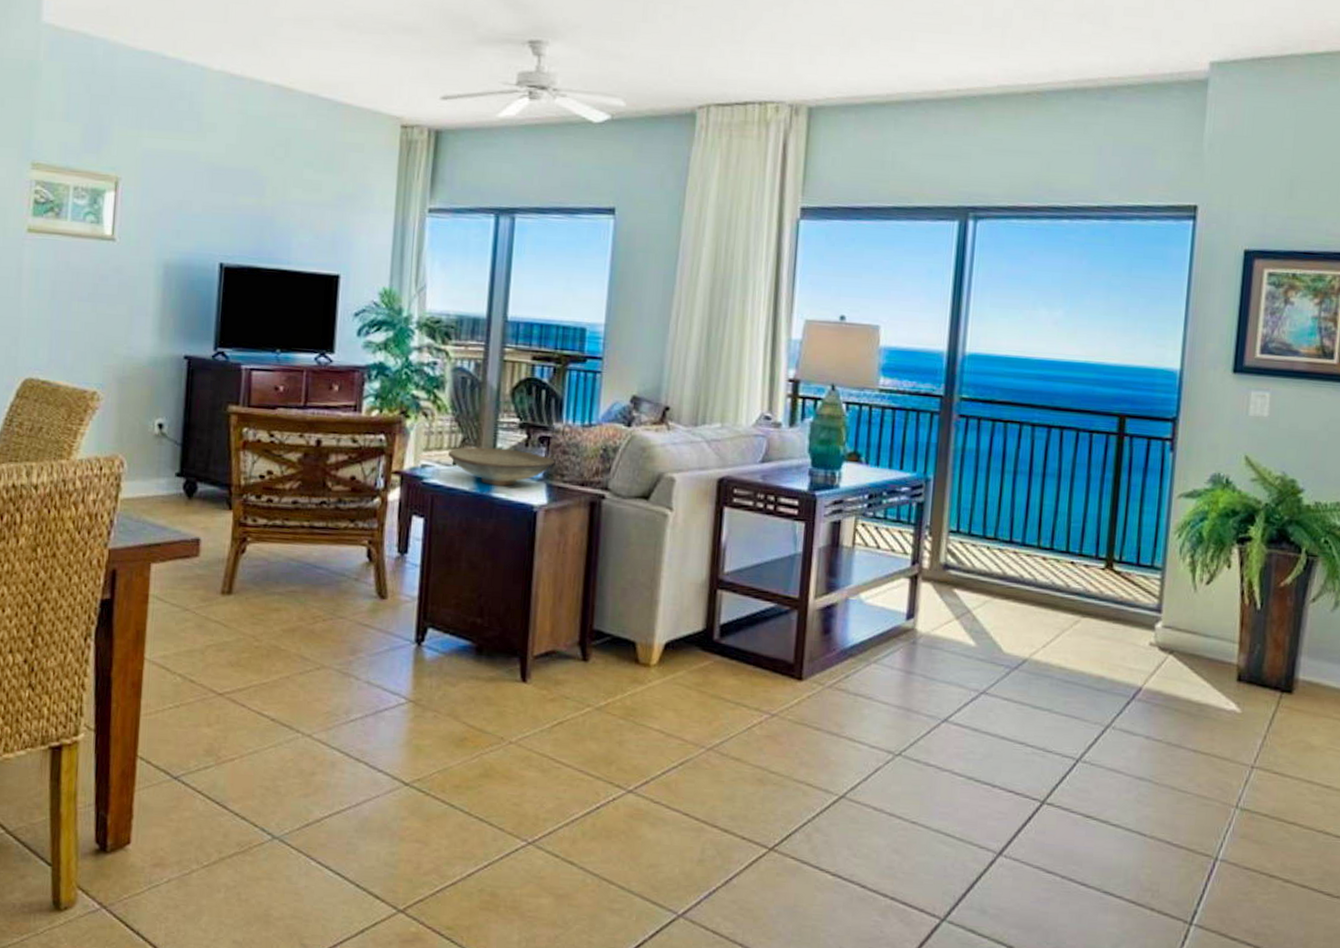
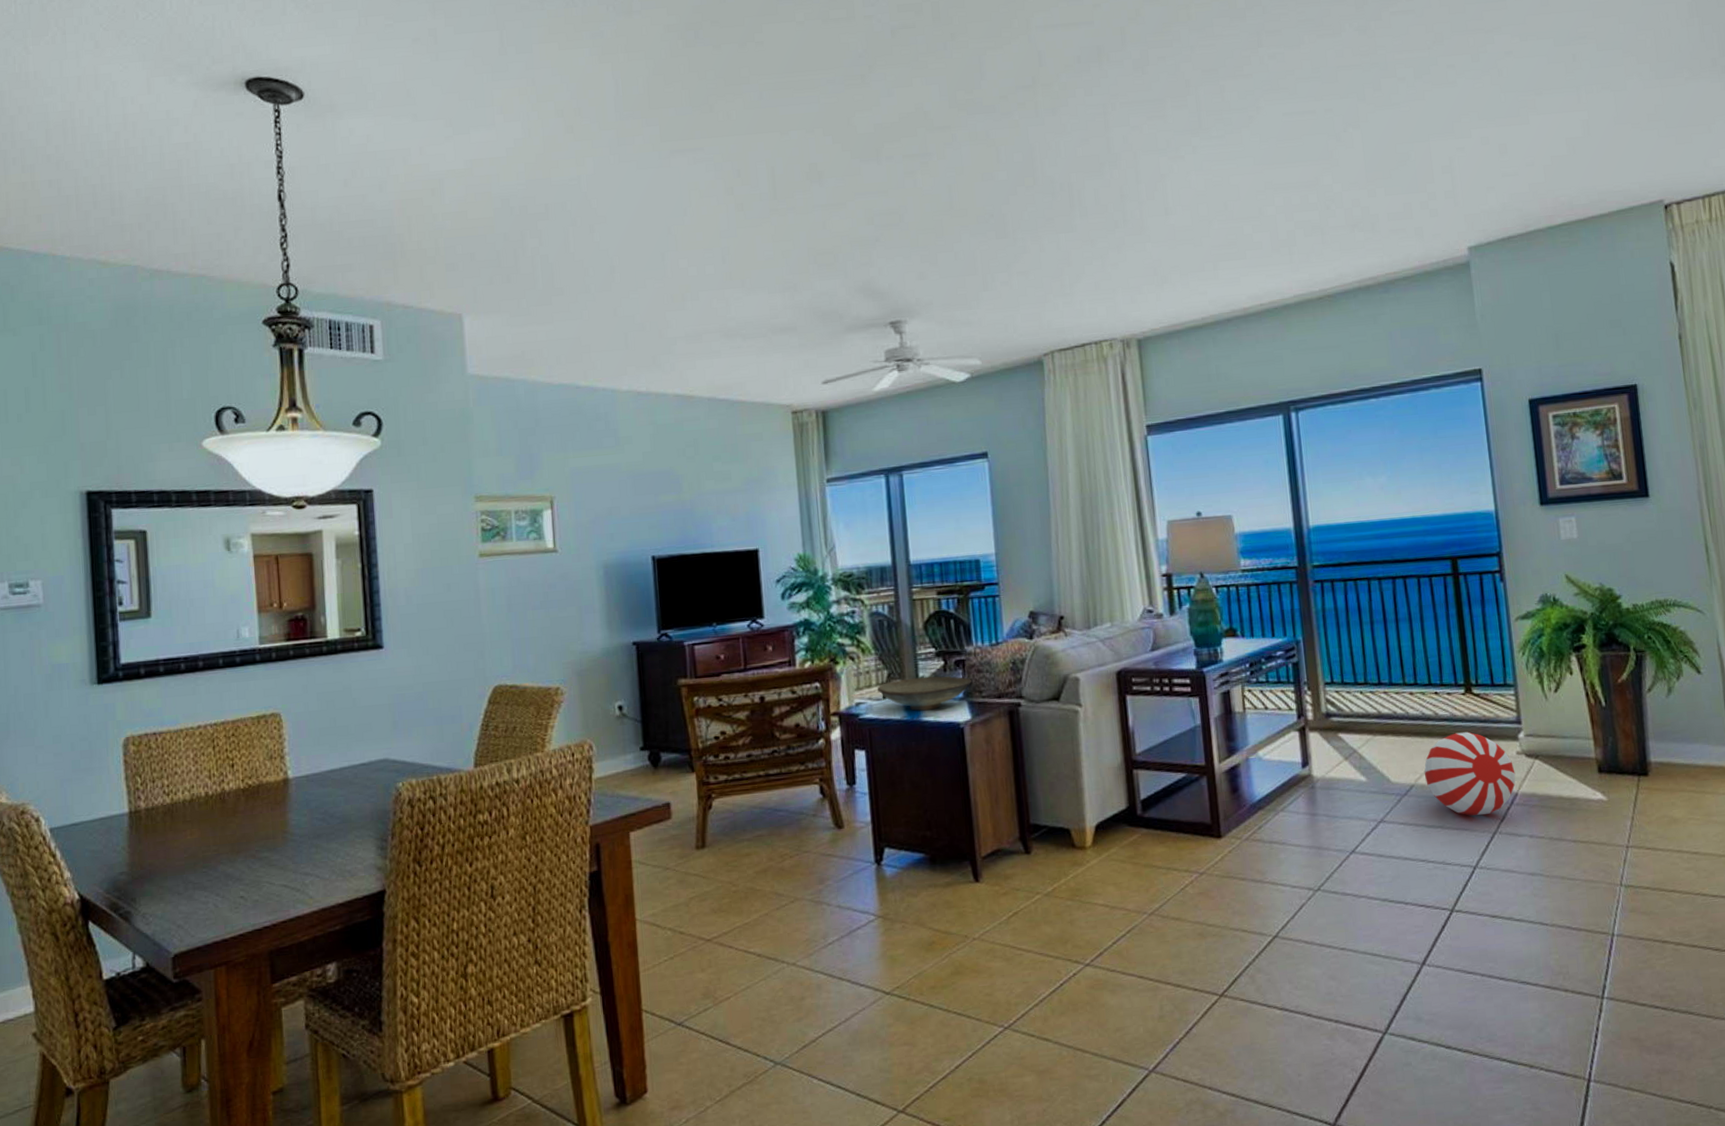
beach ball: none [1041,610,1144,706] -> present [1424,731,1516,817]

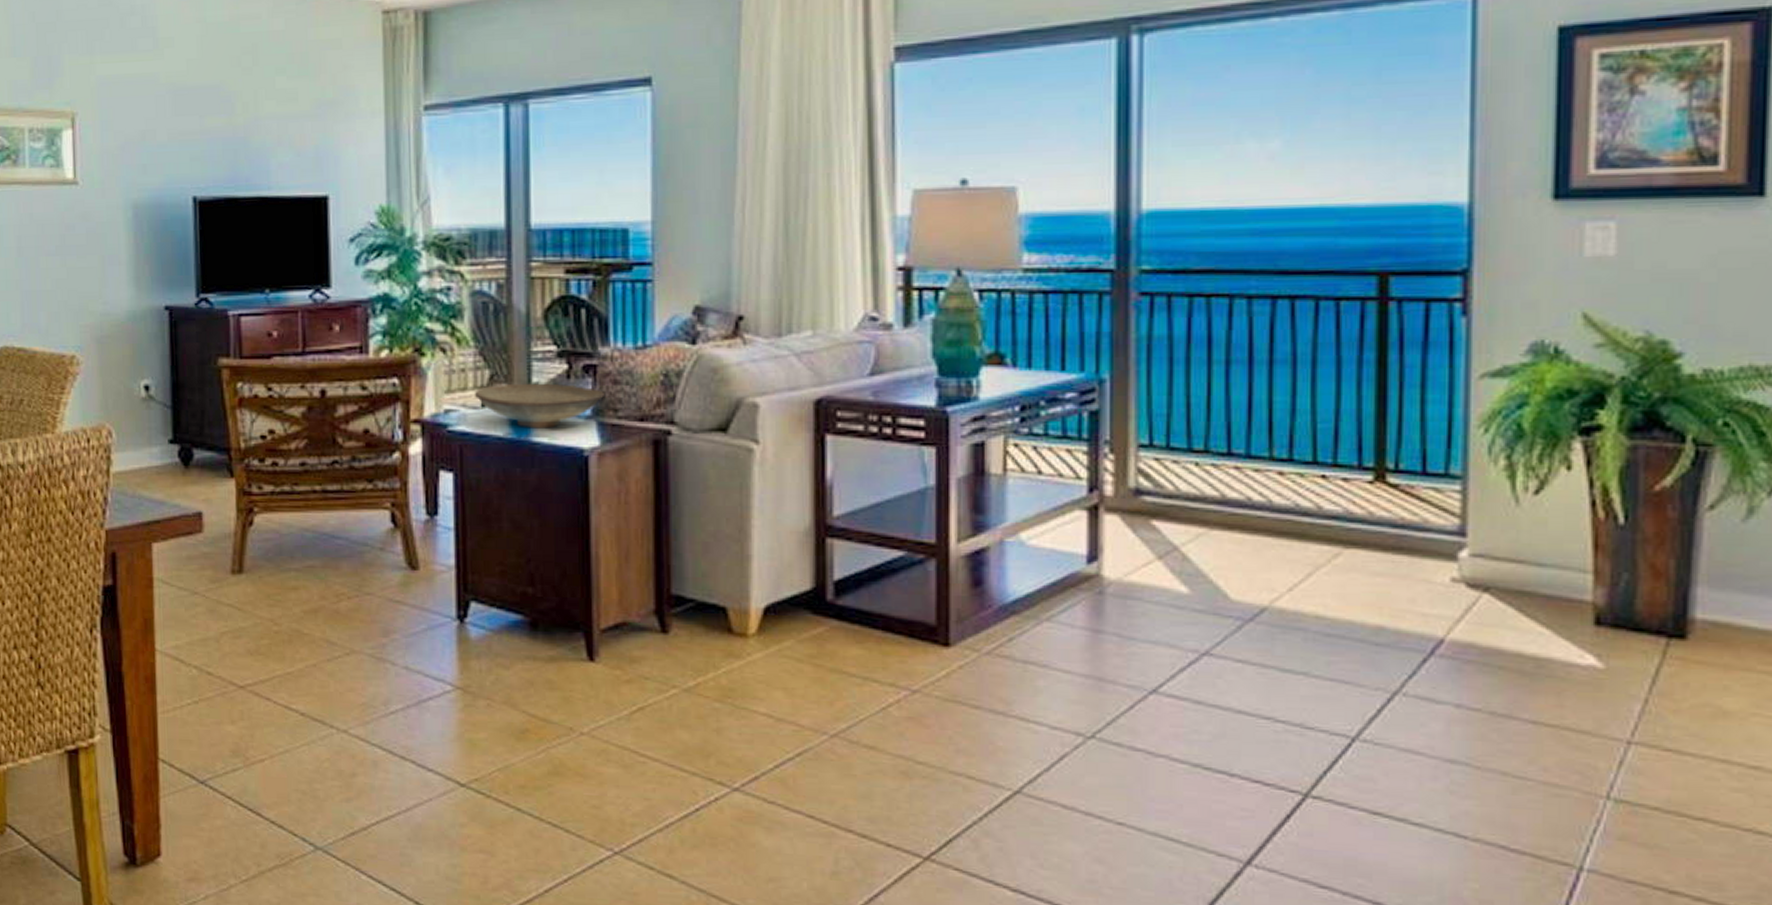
beach ball: present [1424,731,1516,817] -> none [1286,539,1445,666]

